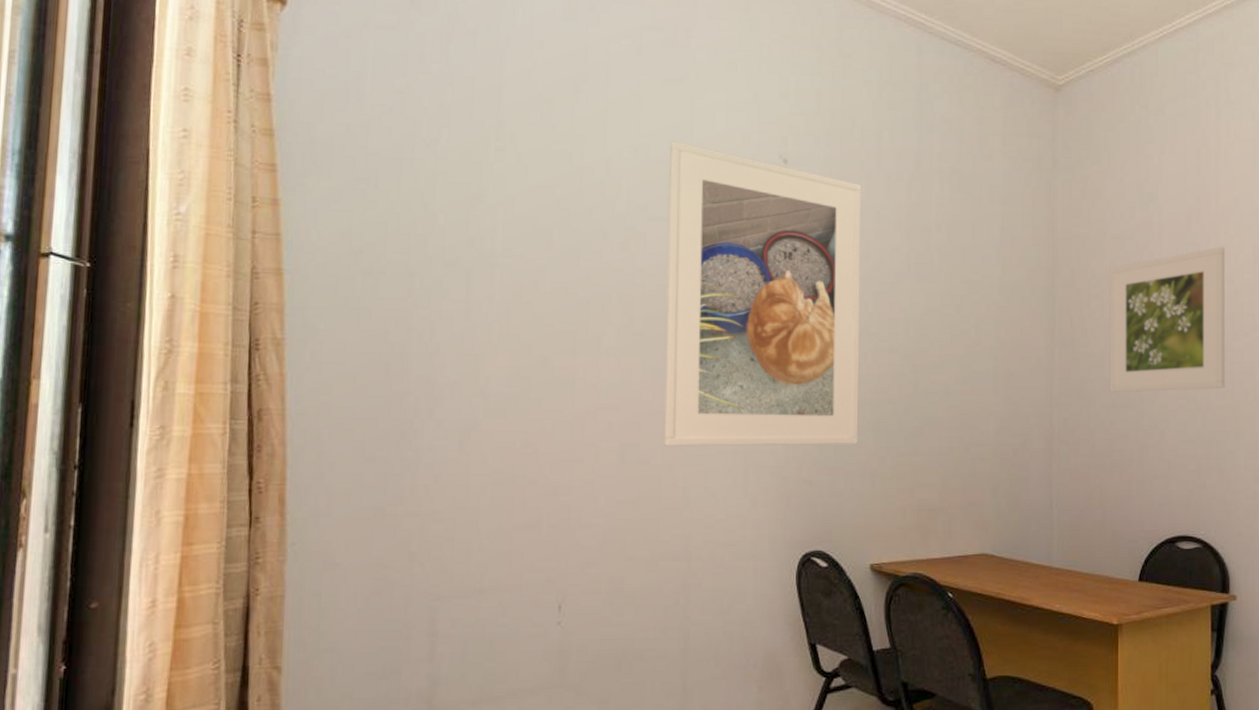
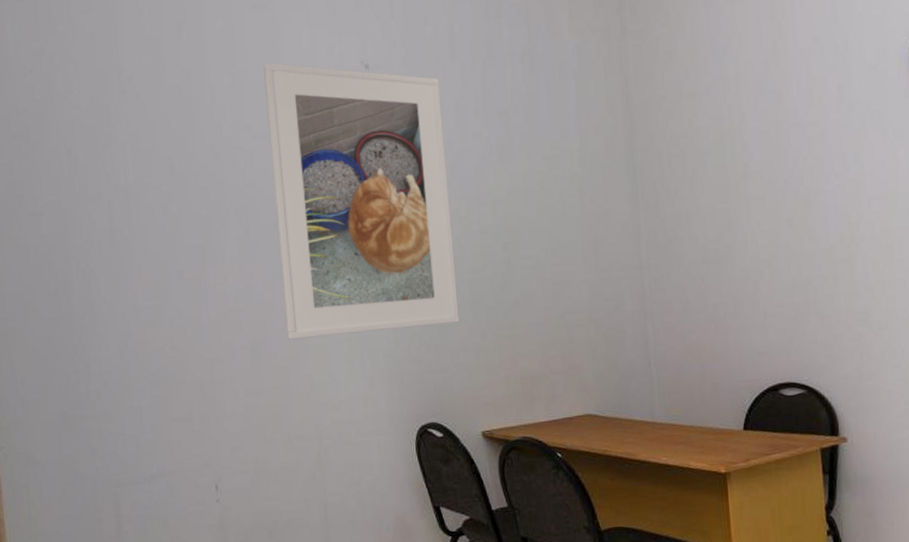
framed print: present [1109,246,1226,393] -> none [688,89,819,249]

